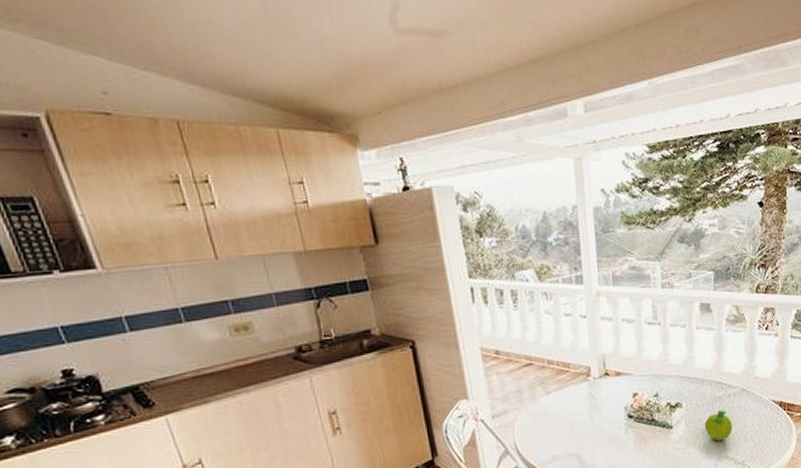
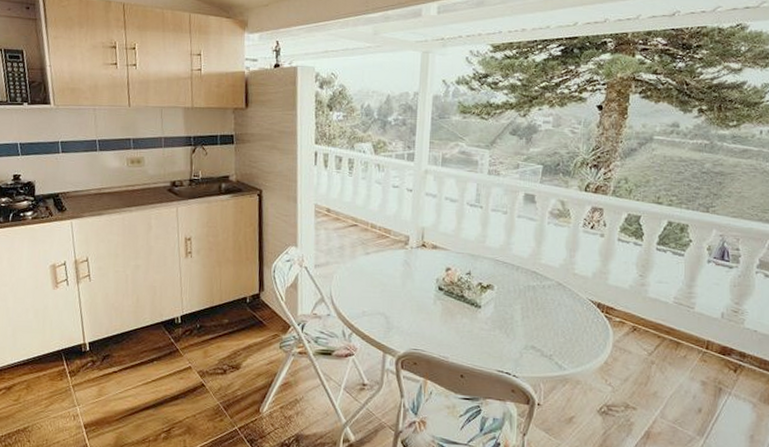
fruit: present [704,410,733,441] -> none [514,299,543,330]

